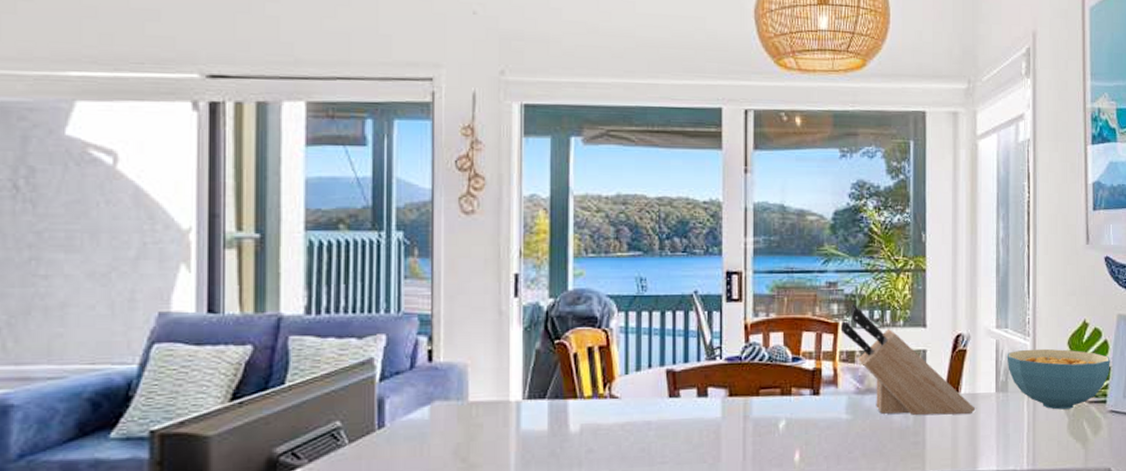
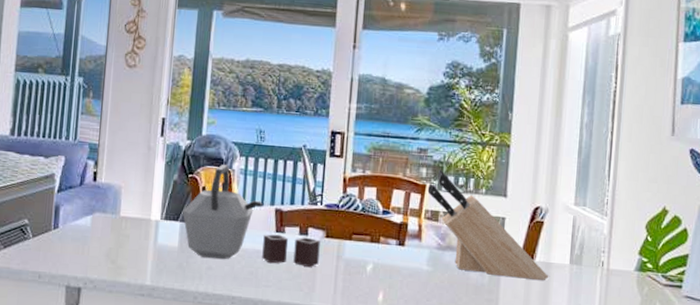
kettle: none [551,322,723,439] -> present [182,164,320,267]
cereal bowl: present [1006,348,1110,410] -> none [582,227,689,289]

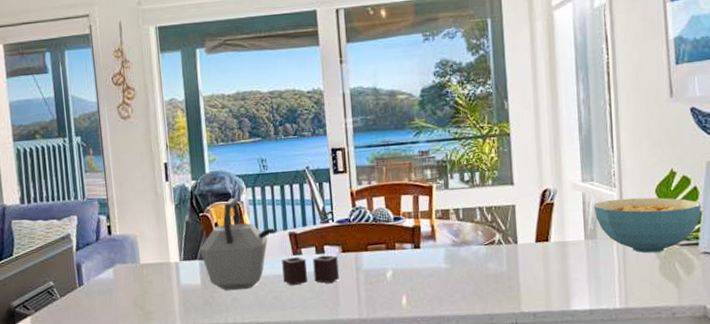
knife block: present [427,170,549,280] -> none [434,169,566,263]
cereal bowl: none [582,227,689,289] -> present [593,197,701,253]

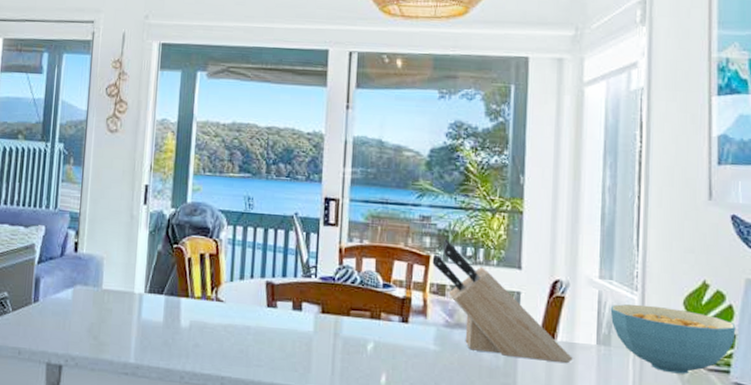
kettle: present [200,197,339,290] -> none [167,233,316,345]
knife block: none [434,169,566,263] -> present [432,239,573,363]

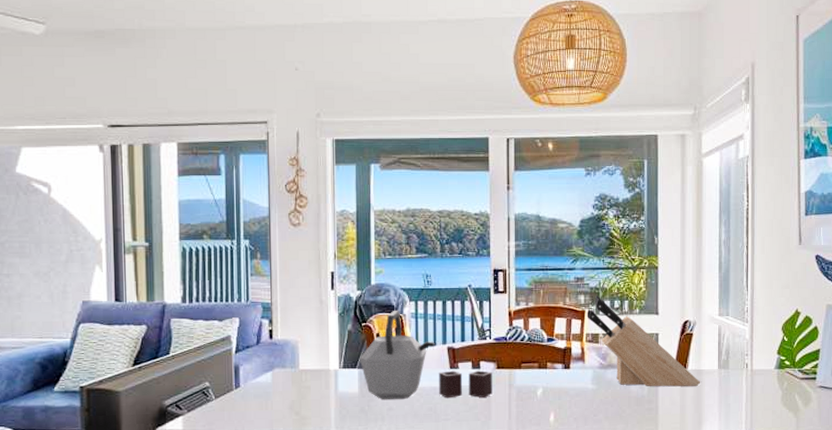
kettle: none [167,233,316,345] -> present [360,310,492,400]
cereal bowl: present [610,303,736,374] -> none [728,333,820,385]

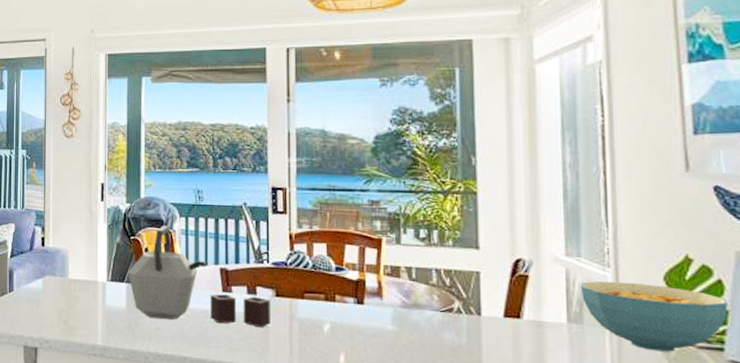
knife block: present [587,296,701,387] -> none [384,222,542,341]
cereal bowl: none [728,333,820,385] -> present [580,280,728,352]

